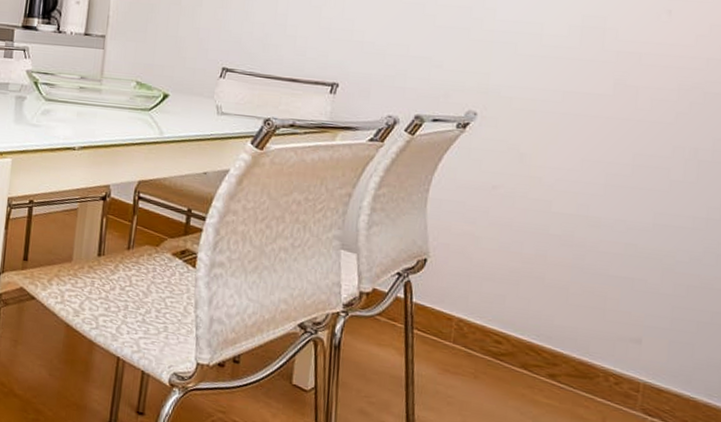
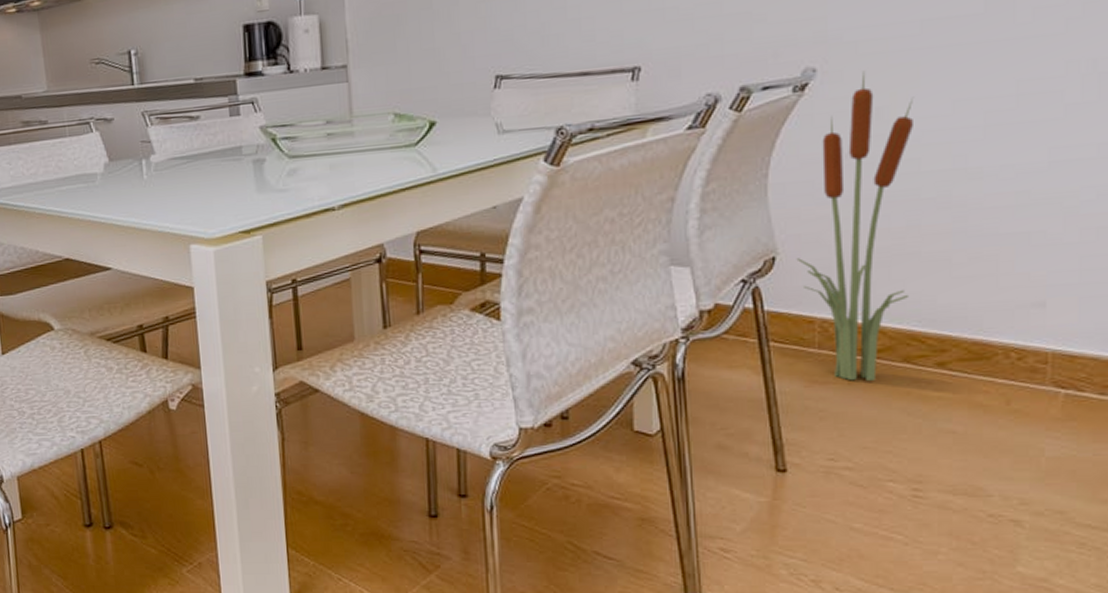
decorative plant: none [444,122,551,380] -> present [796,70,913,382]

